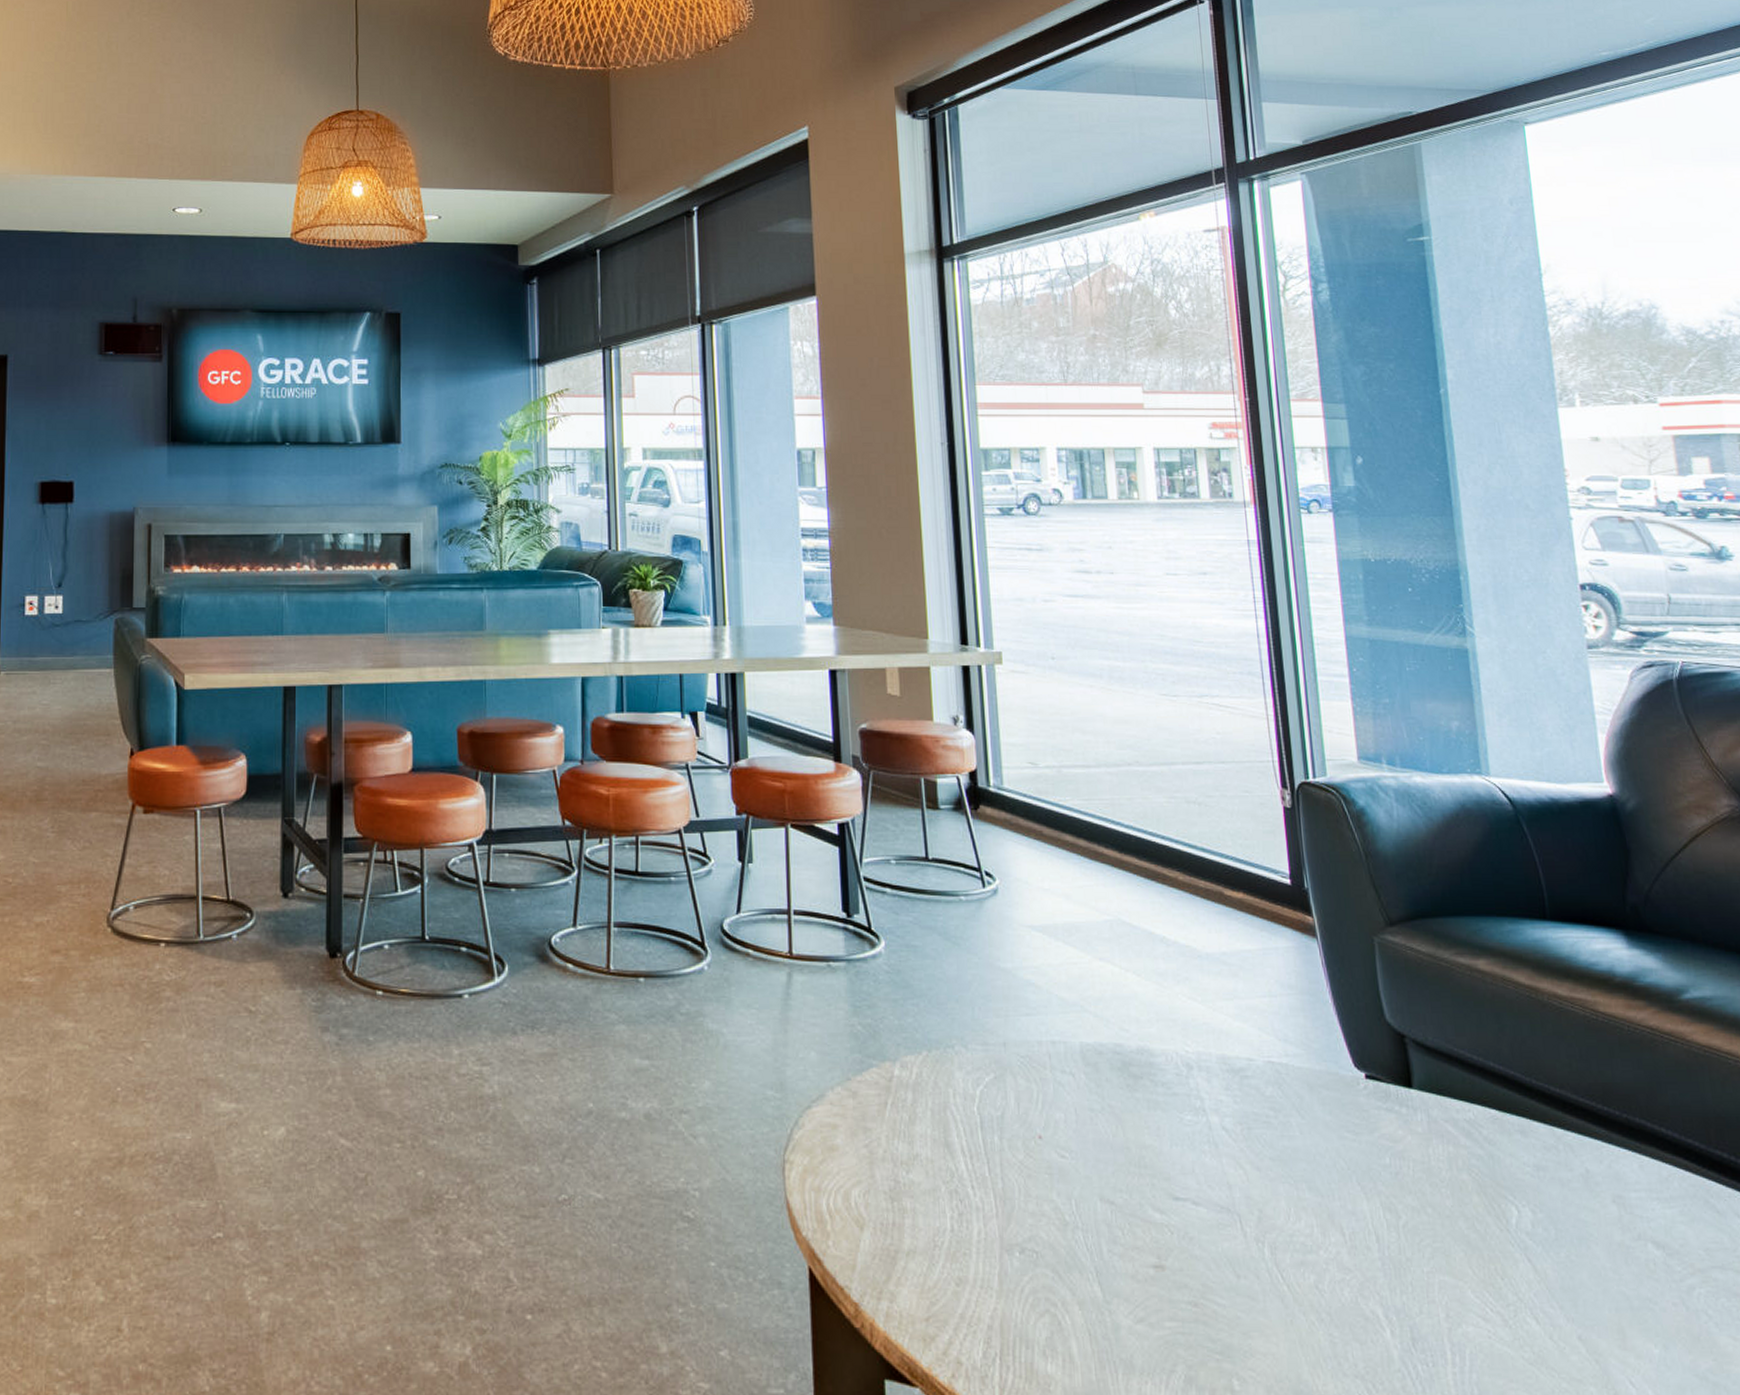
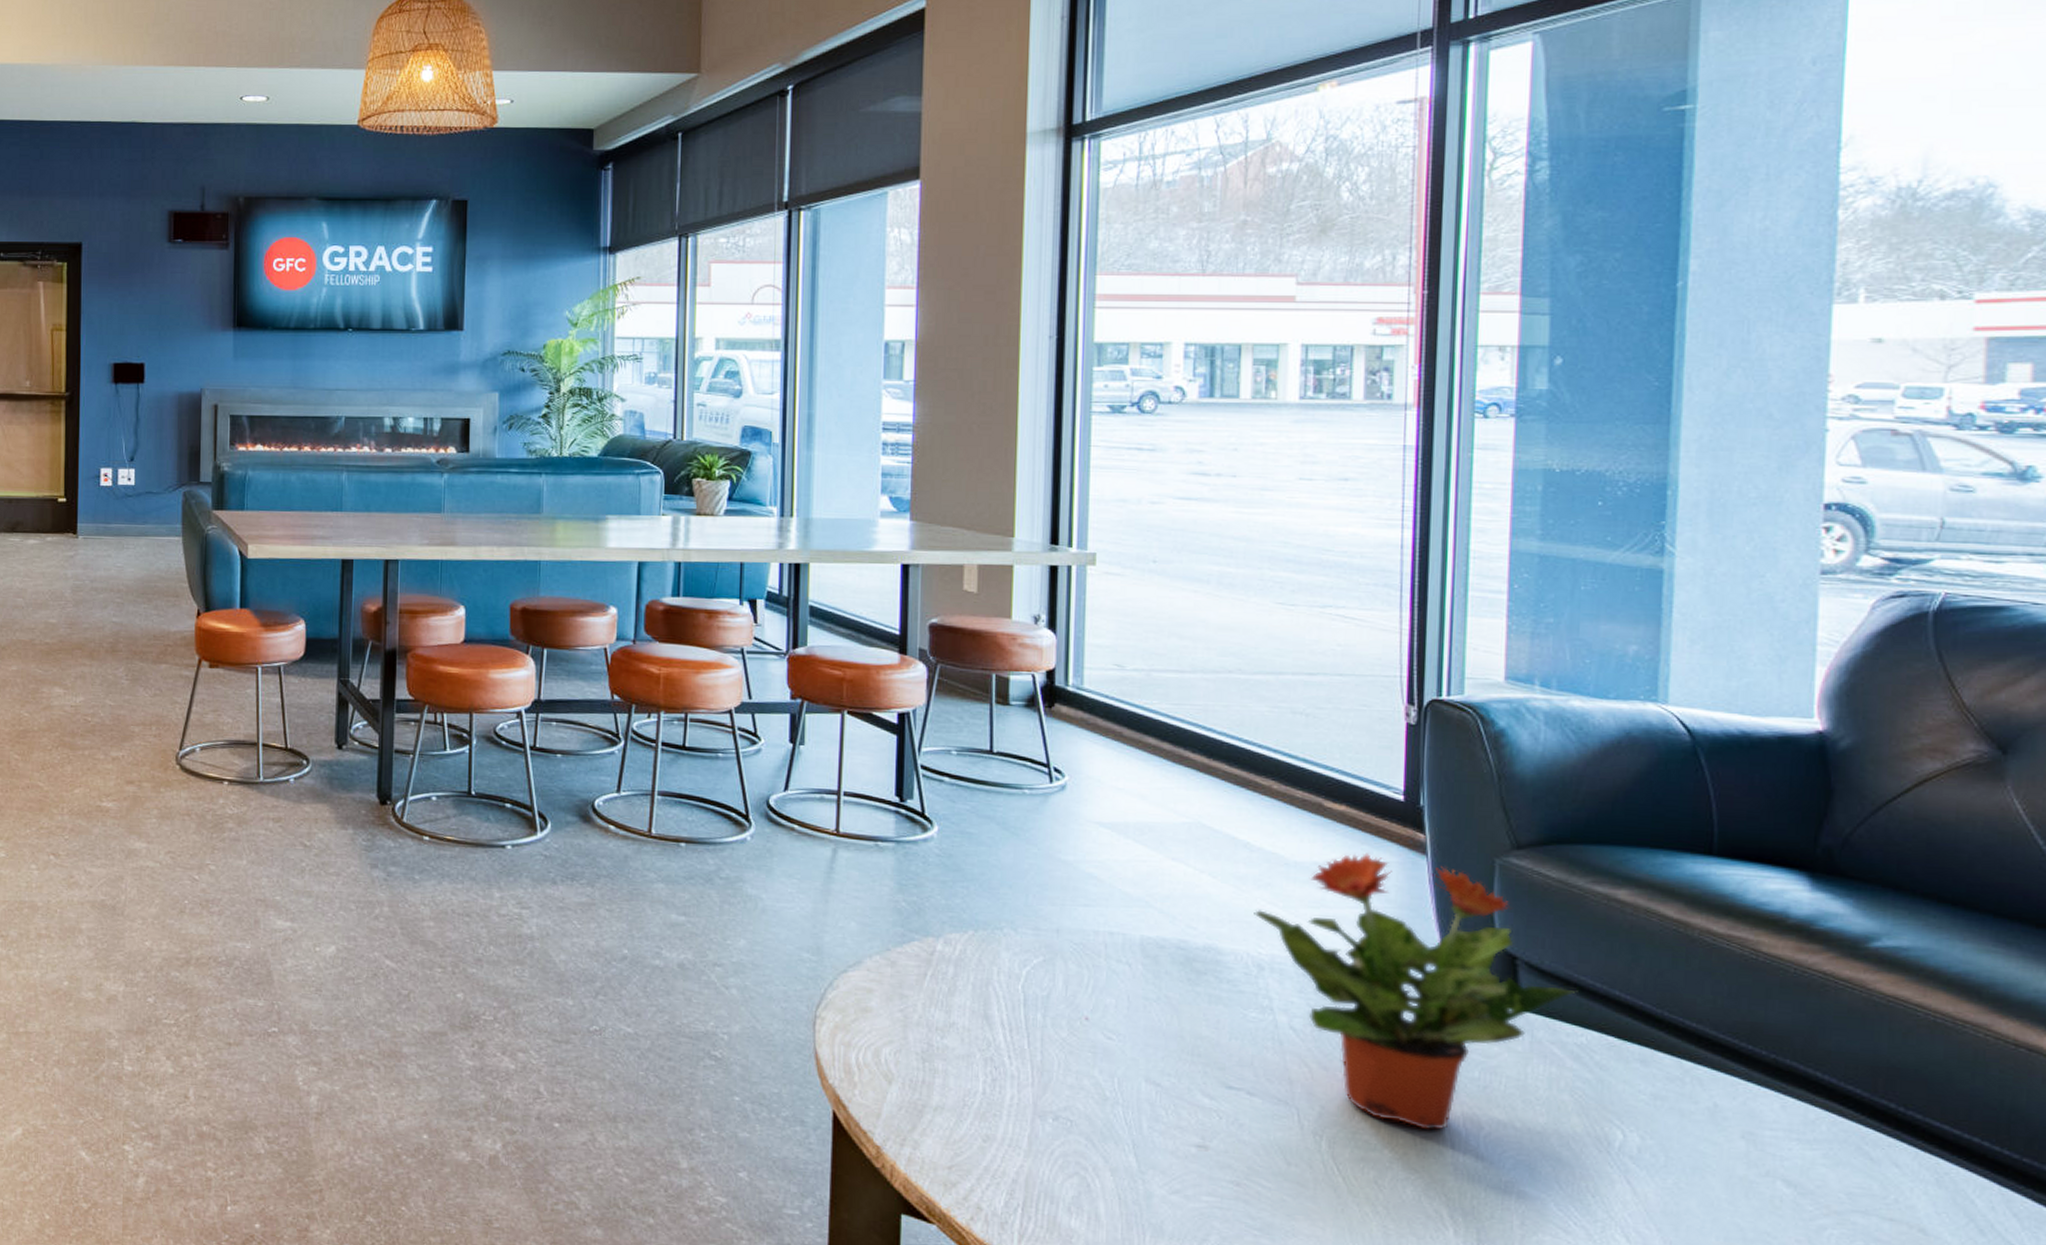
potted plant: none [1177,939,1460,1225] -> present [1254,852,1578,1131]

